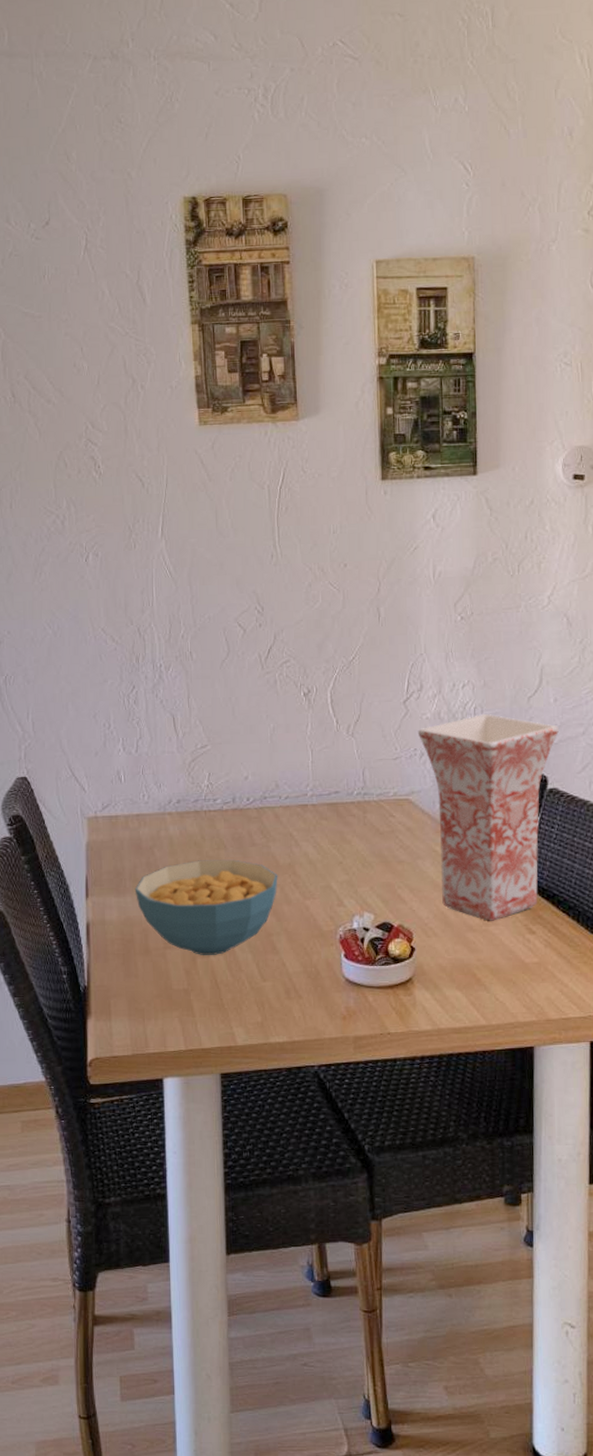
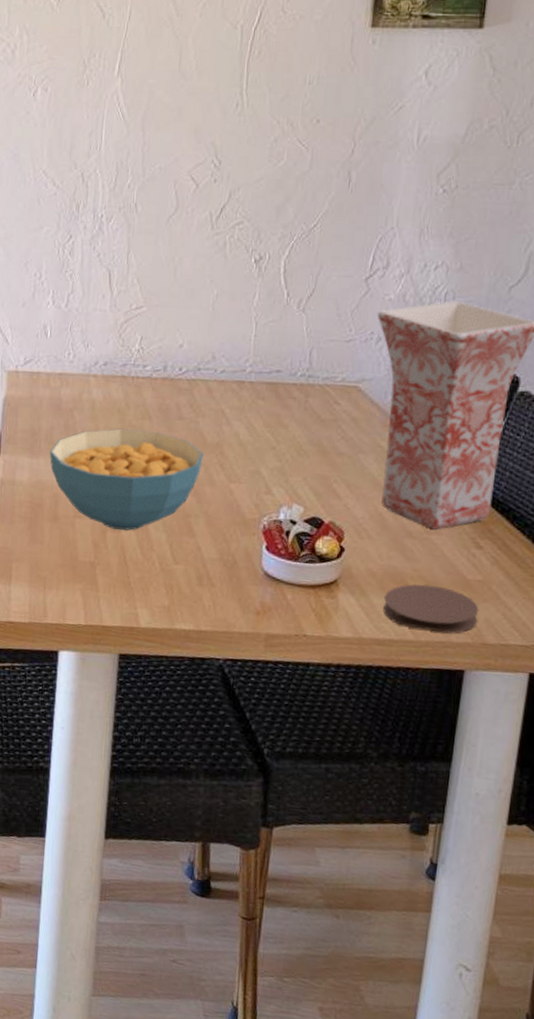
coaster: none [455,972,540,1015] -> present [383,584,479,634]

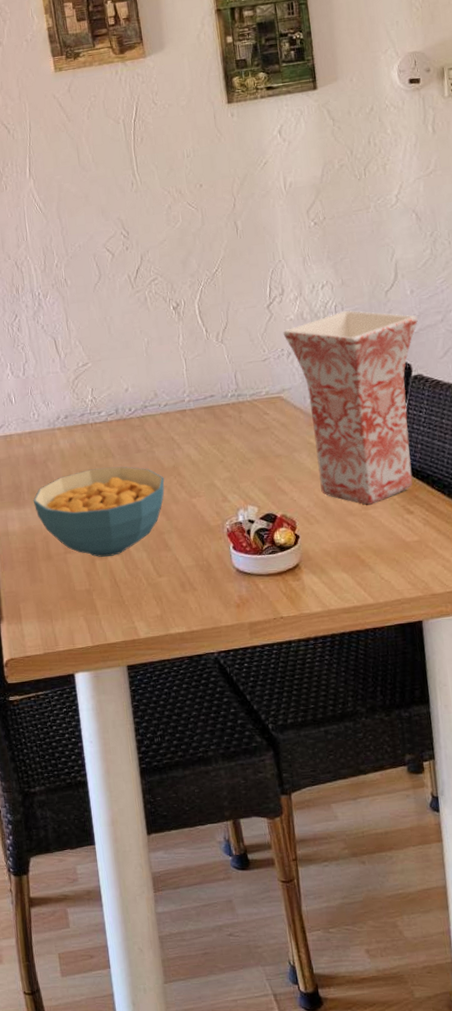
coaster: present [383,584,479,634] -> none [341,552,424,593]

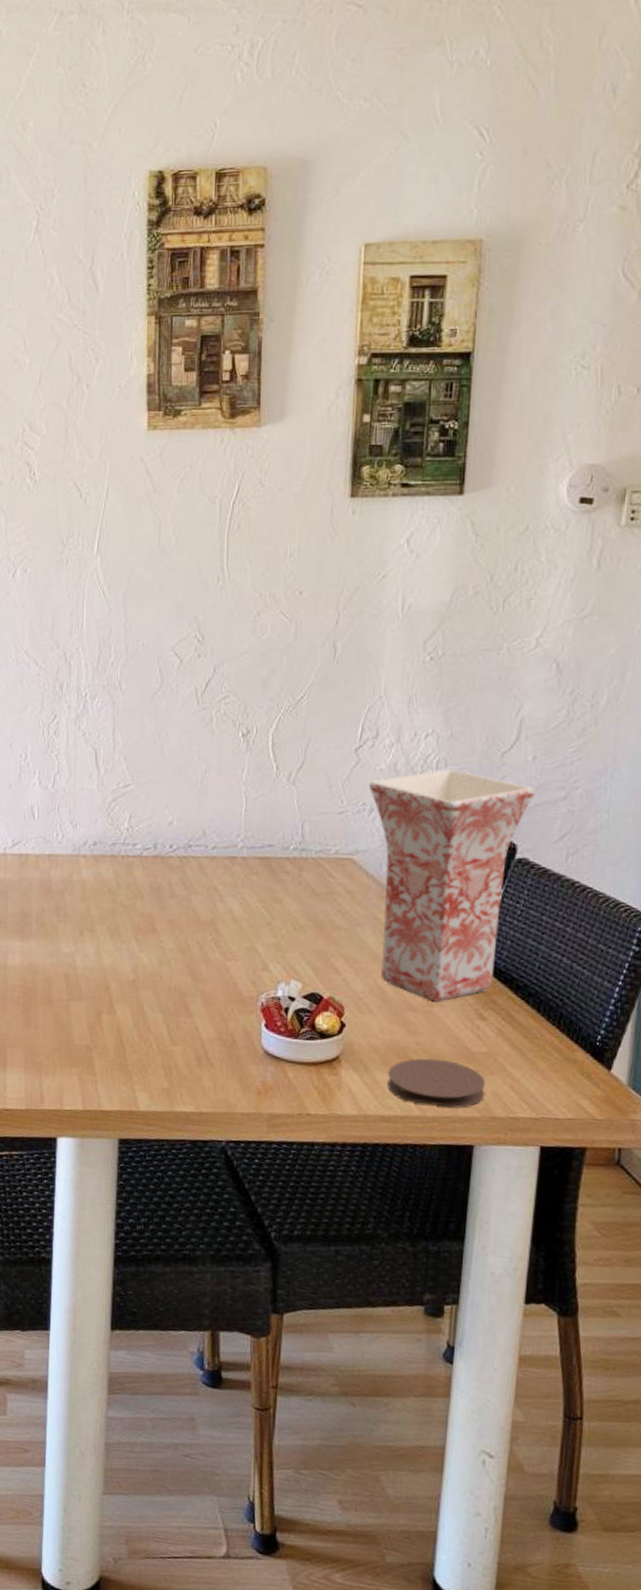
cereal bowl: present [33,466,165,557] -> none [40,908,198,1012]
coaster: none [341,552,424,593] -> present [387,1058,486,1109]

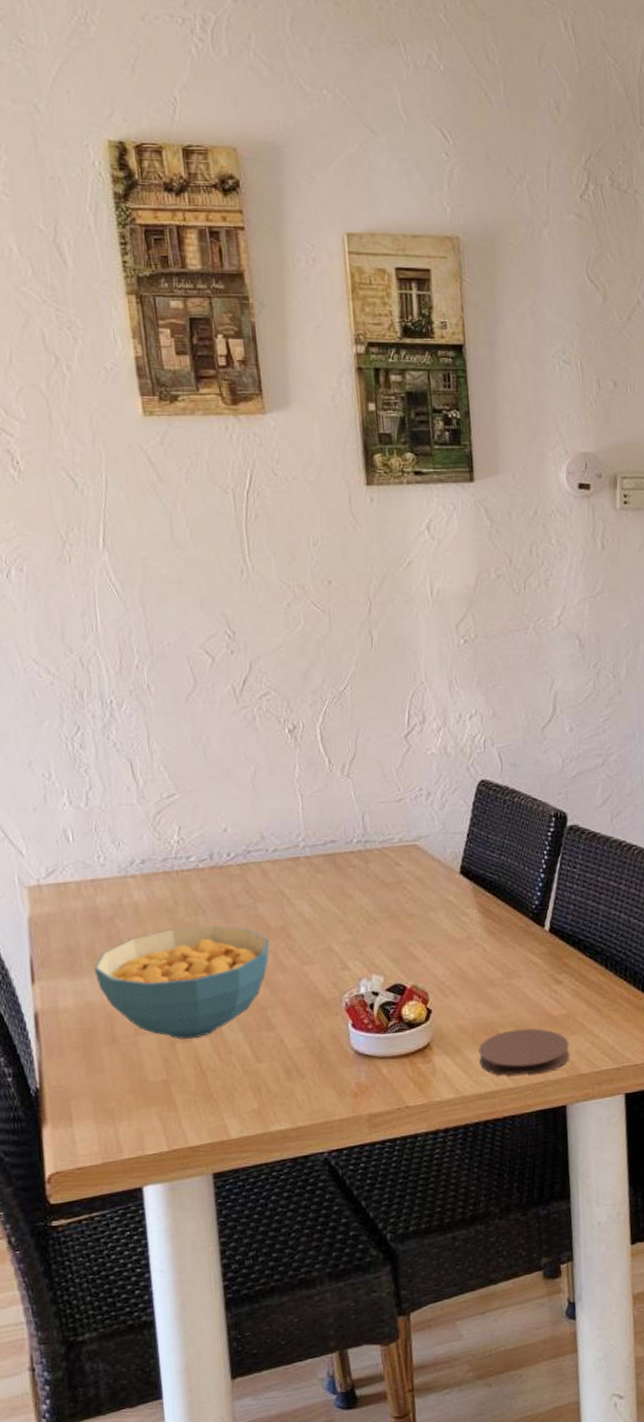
cereal bowl: none [40,908,198,1012] -> present [93,925,270,1040]
vase: present [368,769,535,1002] -> none [422,747,576,974]

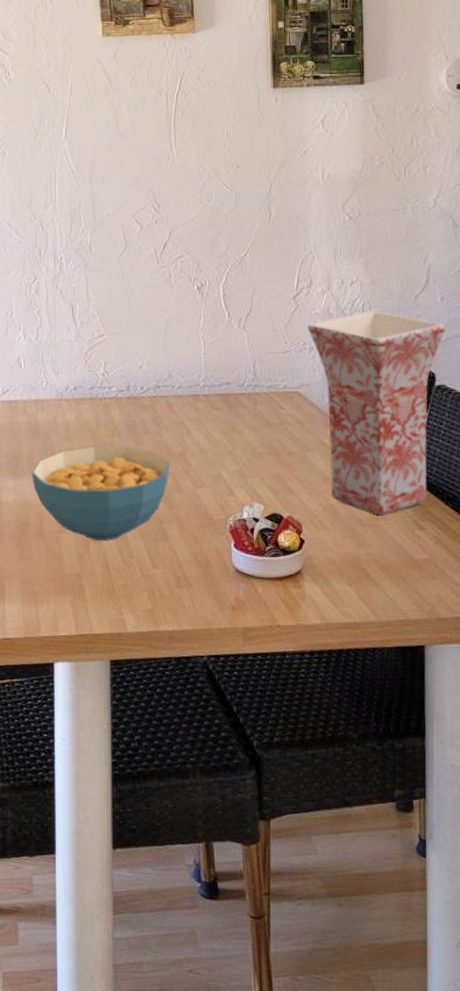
vase: none [422,747,576,974] -> present [307,311,446,516]
coaster: present [478,1028,570,1076] -> none [345,567,430,612]

